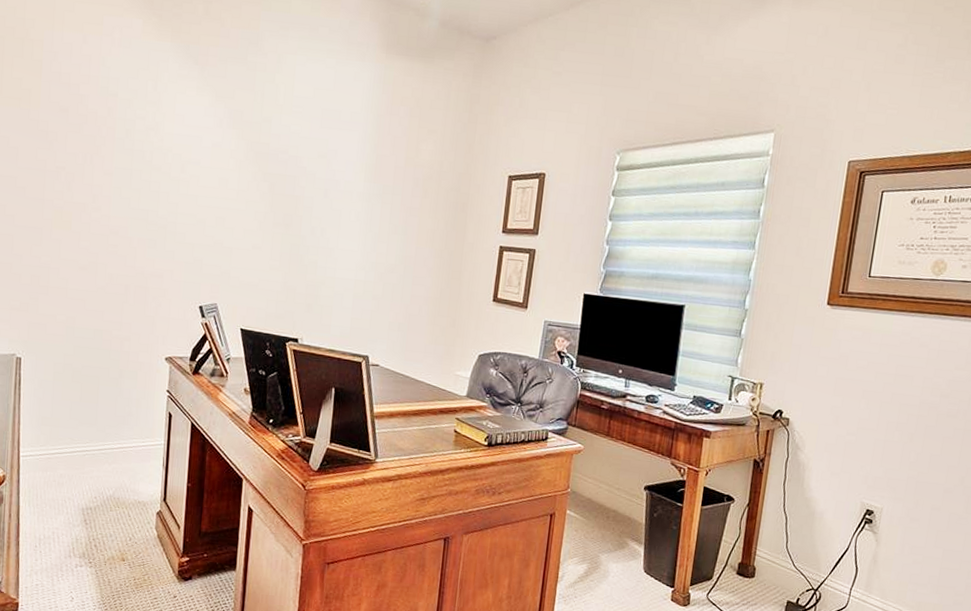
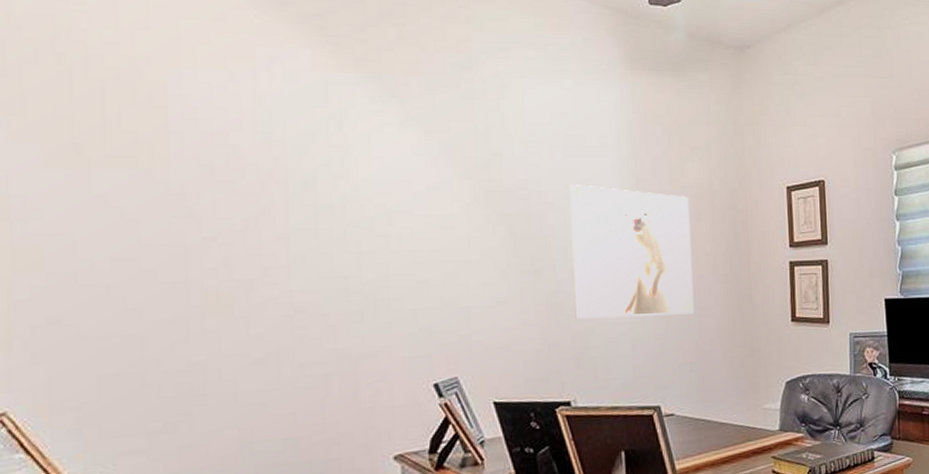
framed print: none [311,153,419,281] -> present [569,184,694,318]

